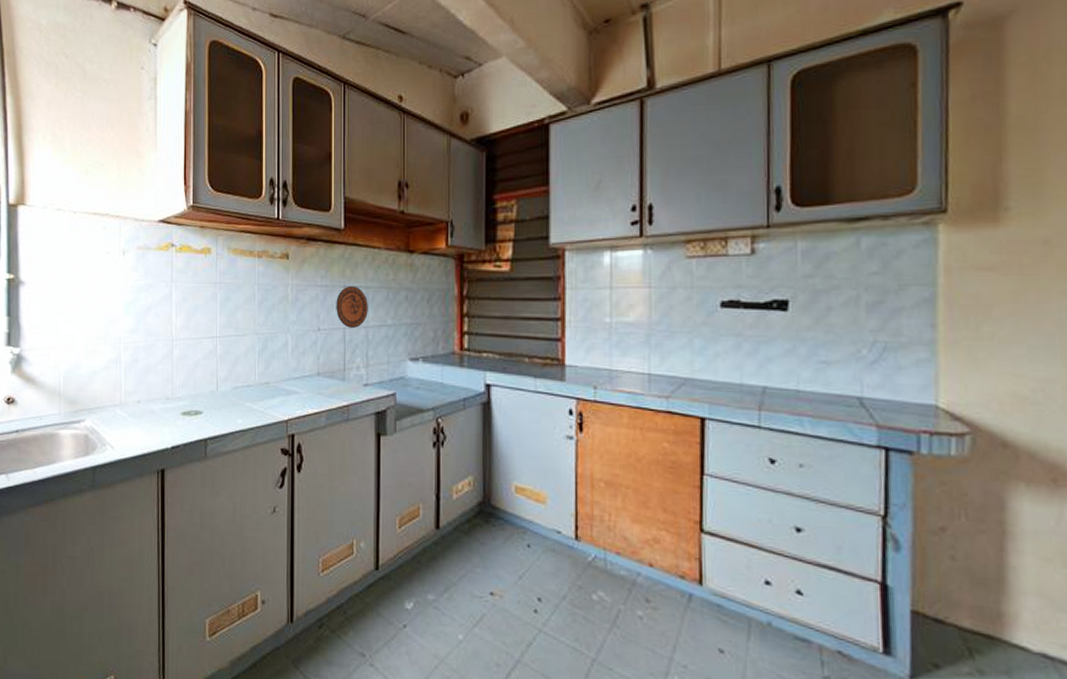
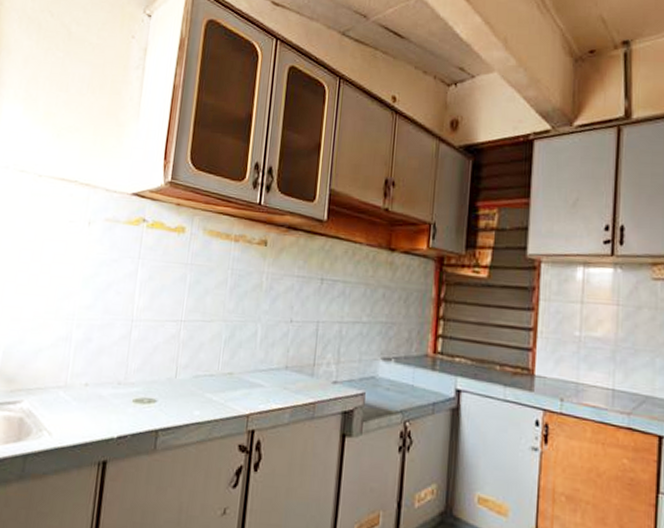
decorative plate: present [336,285,368,328] -> none [311,278,345,323]

